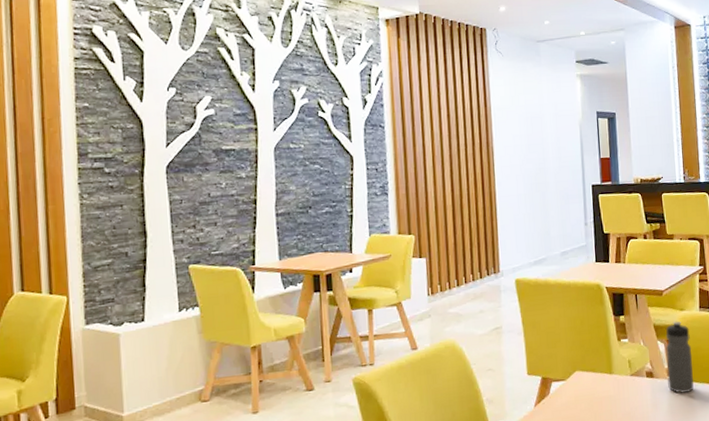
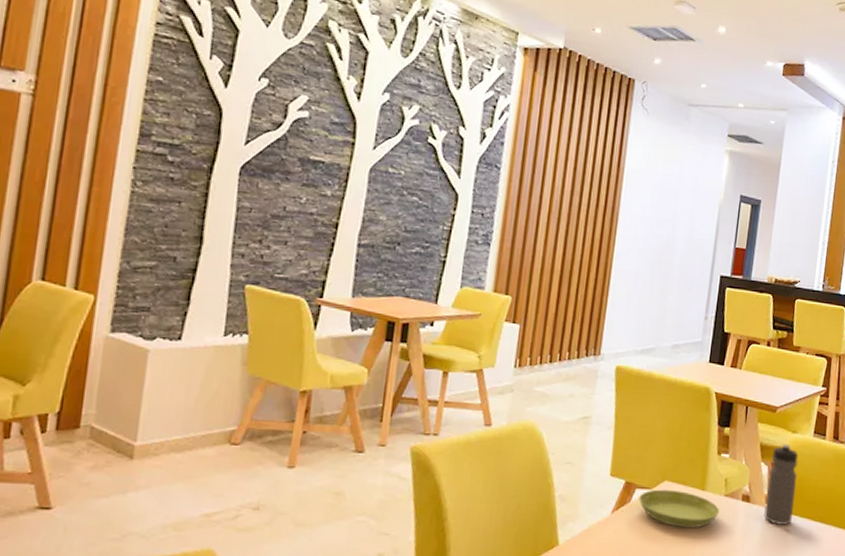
saucer: none [556,377,629,410] -> present [639,489,720,529]

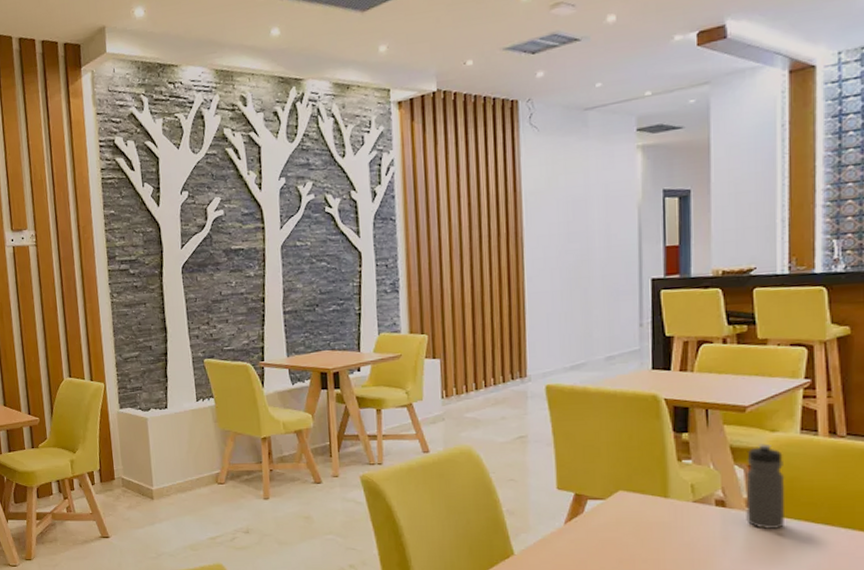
saucer: present [639,489,720,529] -> none [592,499,690,536]

